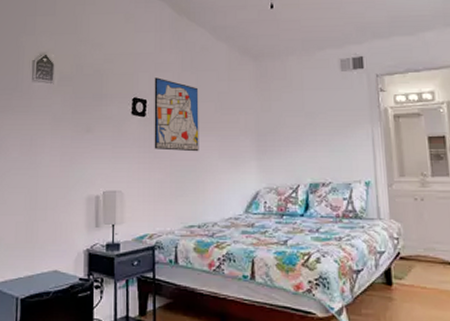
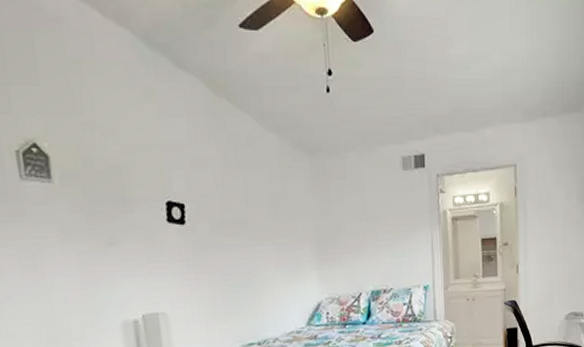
wall art: present [154,77,199,152] -> none [191,176,253,264]

